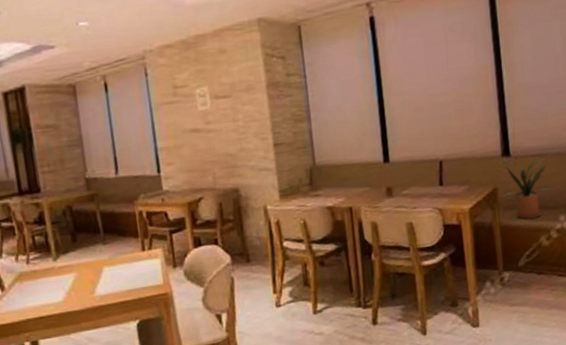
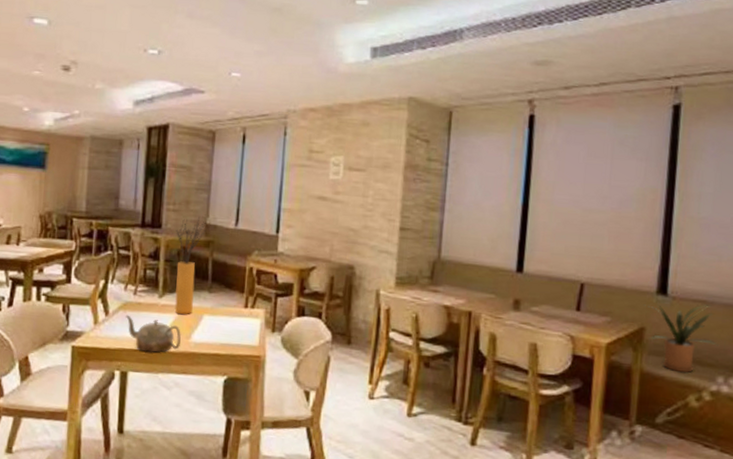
teapot: none [23,283,86,317] -> present [125,314,181,353]
vase: none [56,172,91,273] -> present [174,216,207,315]

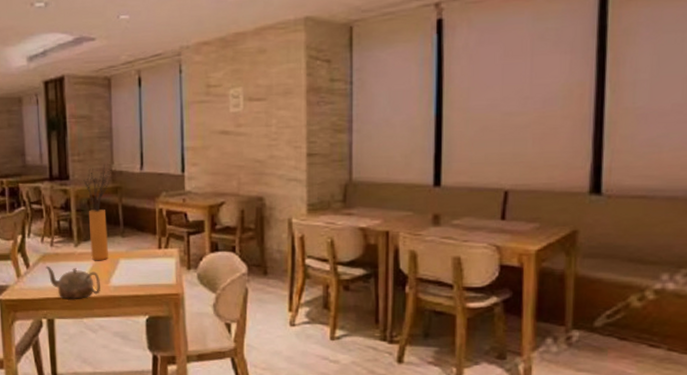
house plant: present [643,304,718,373] -> none [575,200,662,274]

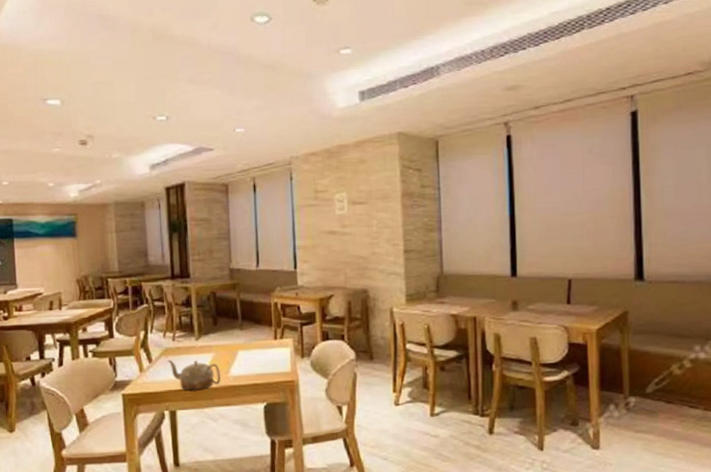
vase: present [83,164,112,261] -> none [203,263,231,353]

